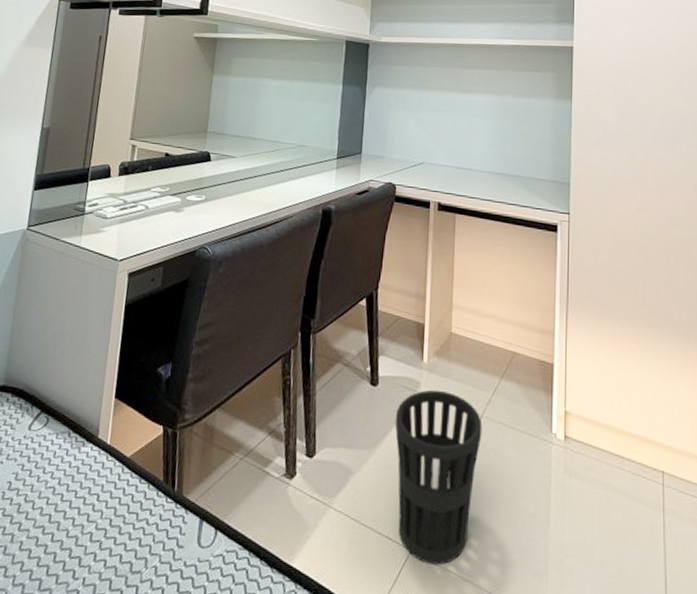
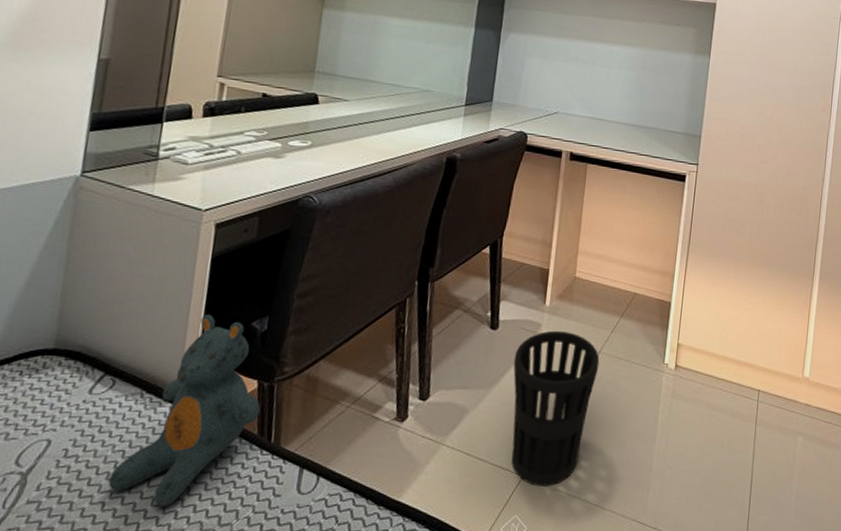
stuffed animal: none [42,359,166,547] -> present [108,314,261,507]

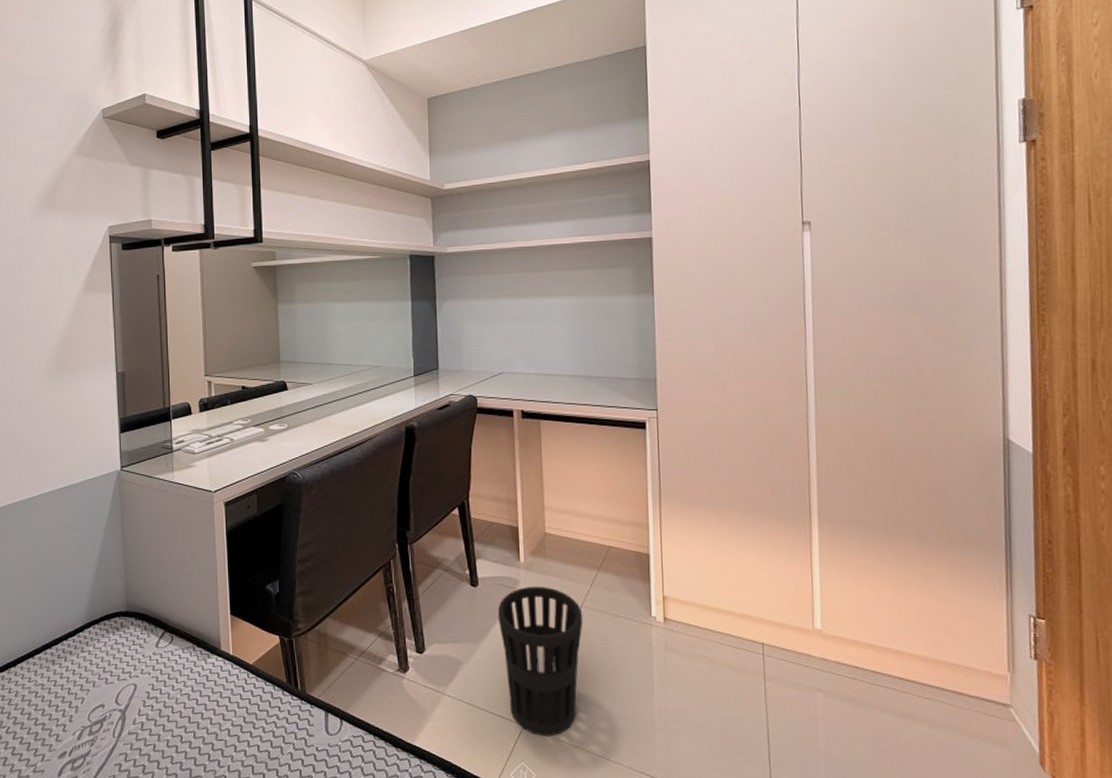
stuffed animal: present [108,314,261,507] -> none [182,580,286,741]

